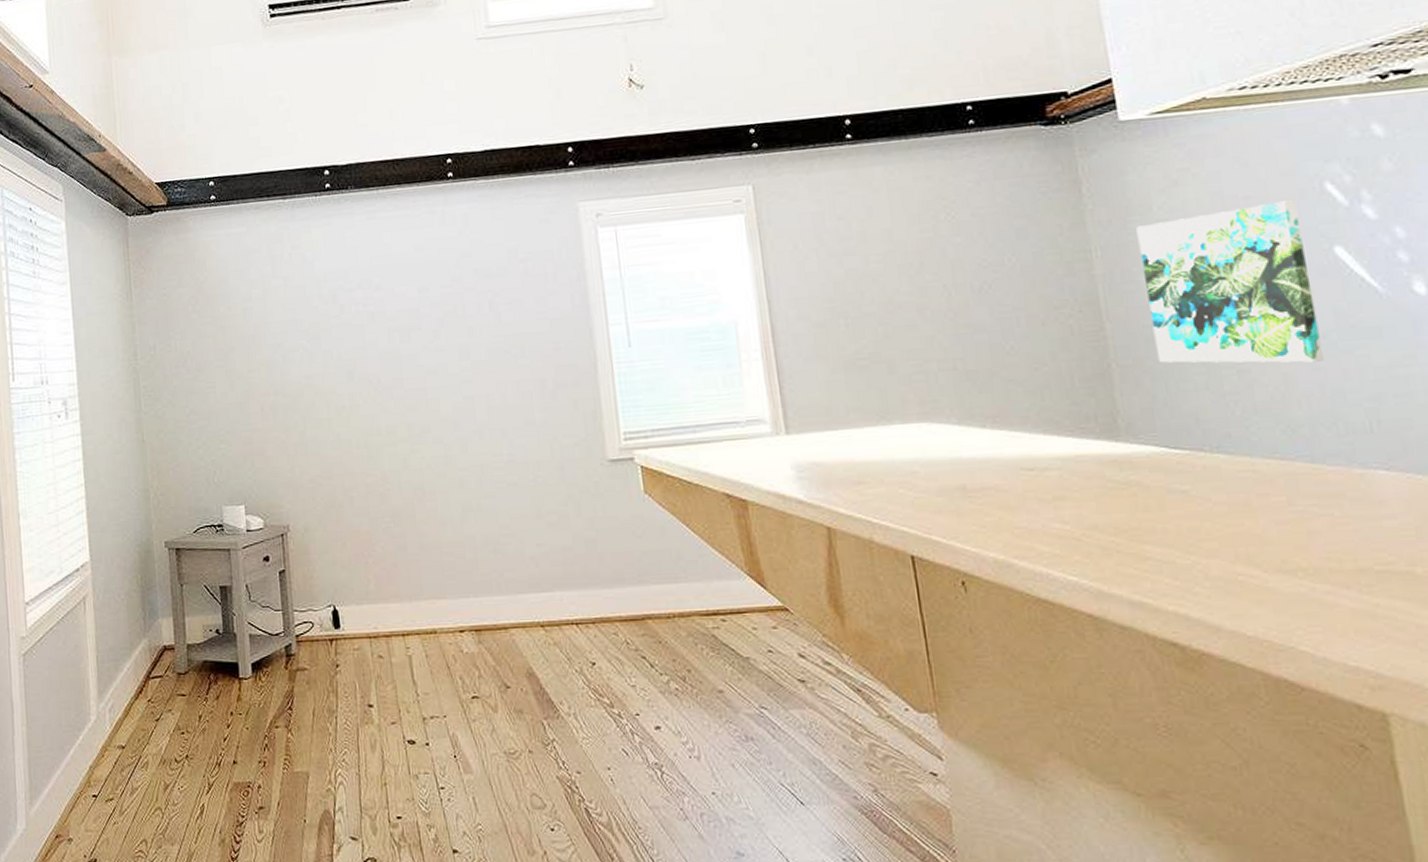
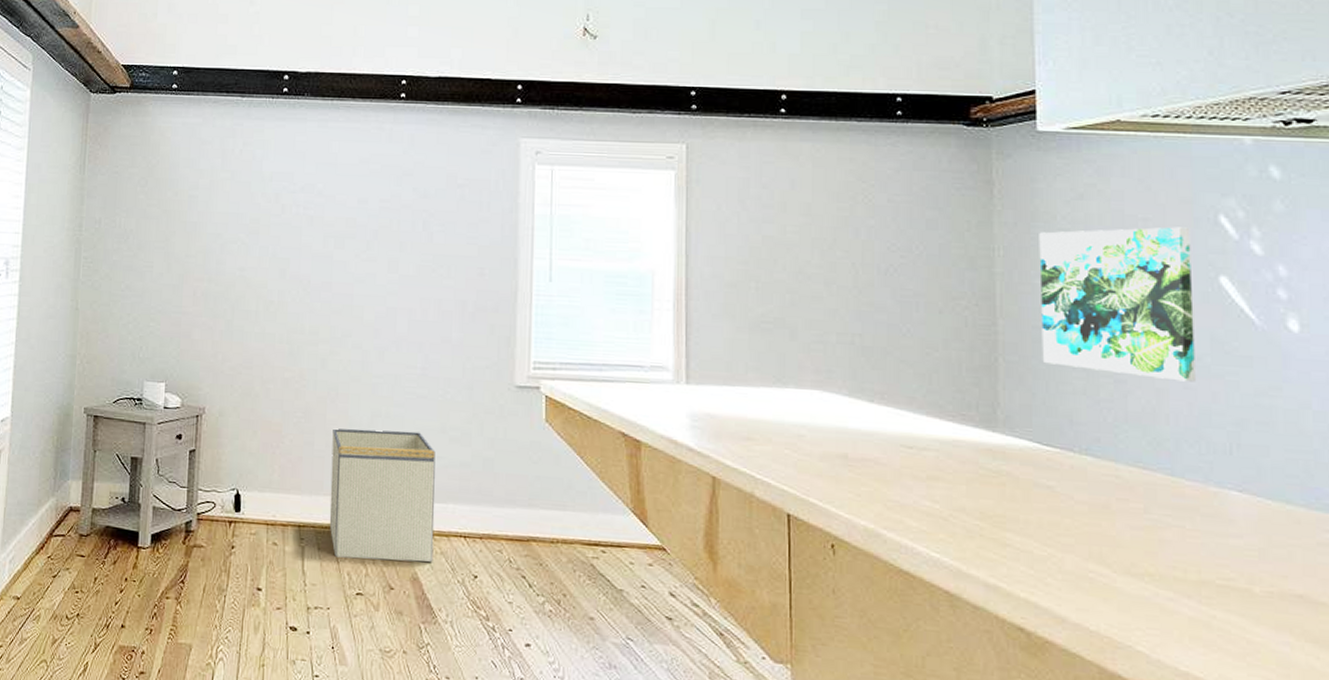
storage bin: none [424,521,547,662] -> present [329,428,436,562]

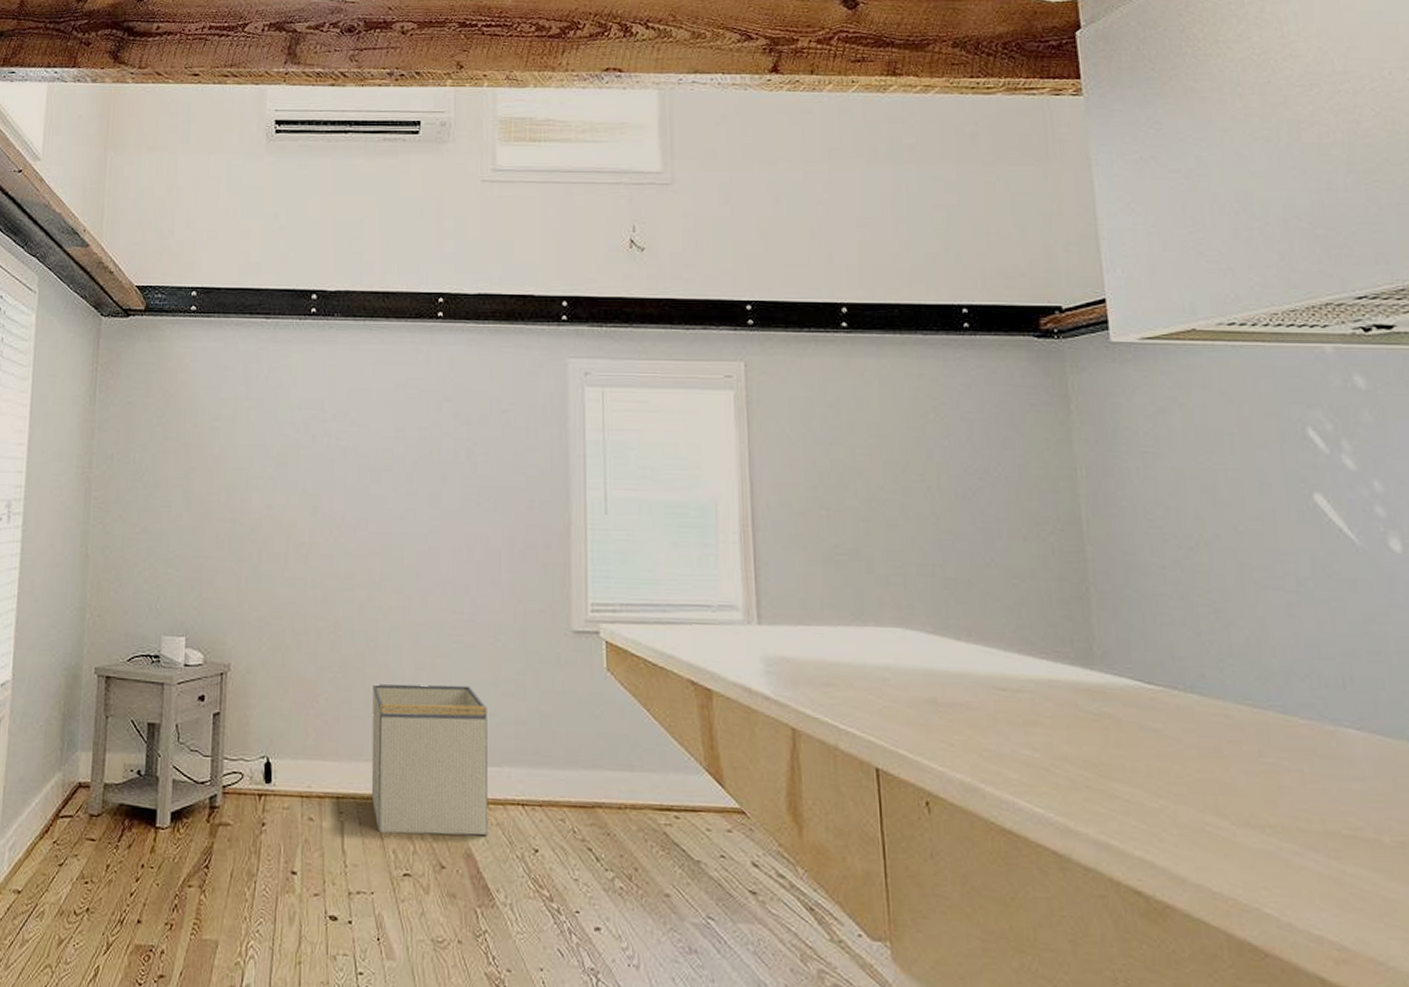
wall art: present [1039,227,1195,382] -> none [1122,441,1299,609]

